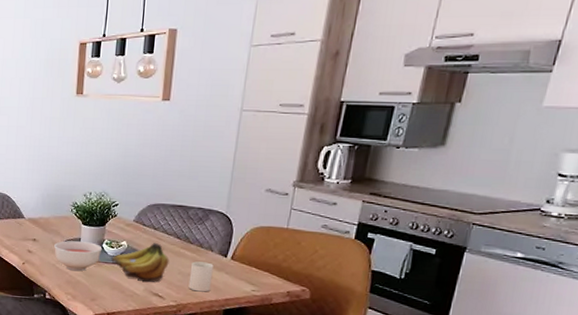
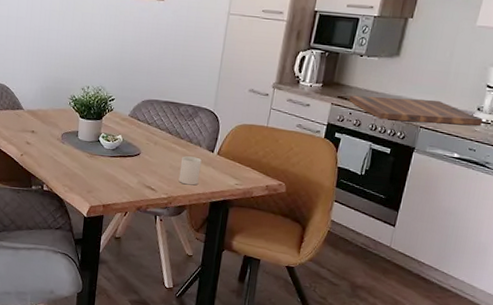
bowl: present [54,241,103,271] -> none [52,133,99,163]
fruit: present [111,243,169,282] -> none [107,137,162,175]
cutting board: none [383,191,553,221] -> present [349,95,483,126]

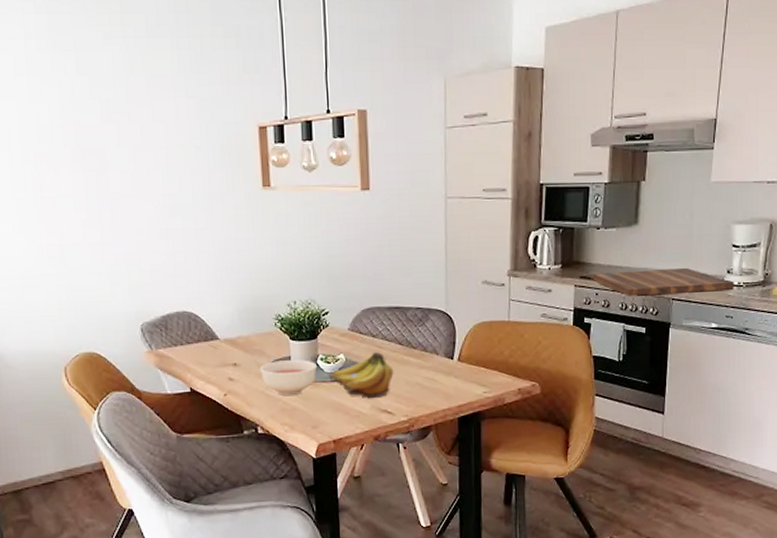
bowl: none [52,133,99,163] -> present [260,360,318,395]
fruit: none [107,137,162,175] -> present [329,352,394,398]
cup: present [178,156,202,186] -> none [417,367,442,402]

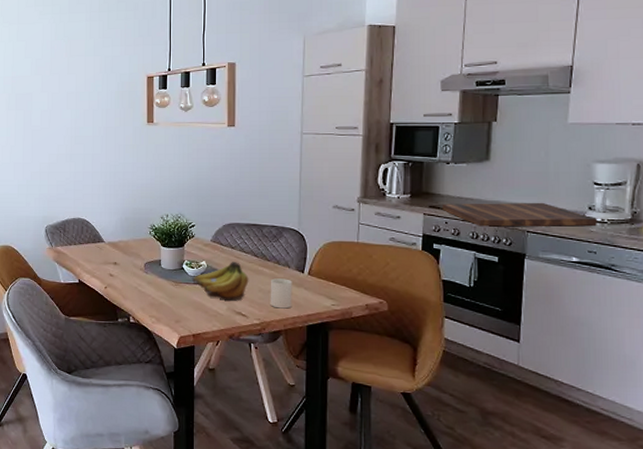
bowl: present [260,360,318,395] -> none [135,263,183,292]
cup: none [417,367,442,402] -> present [270,278,292,309]

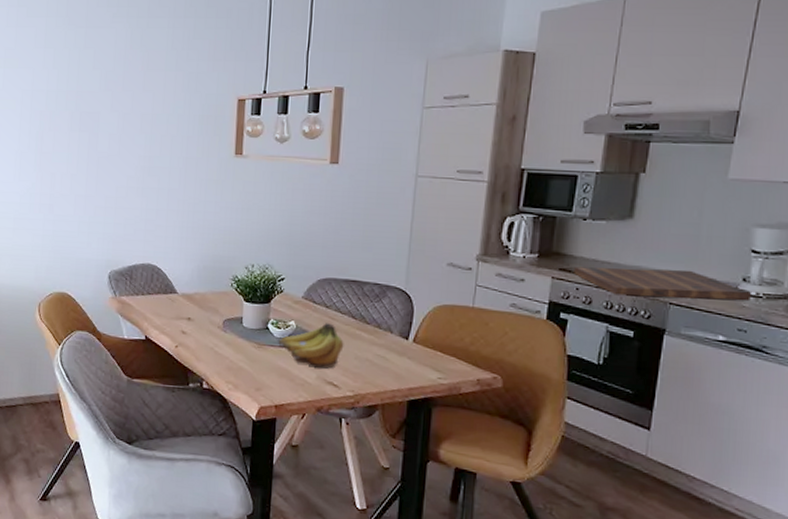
cup: present [270,278,292,309] -> none [366,344,394,380]

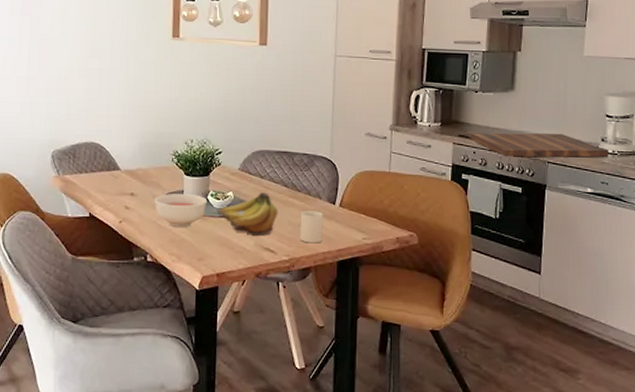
bowl: none [212,320,268,355] -> present [155,194,208,227]
cup: none [366,344,394,380] -> present [300,210,323,243]

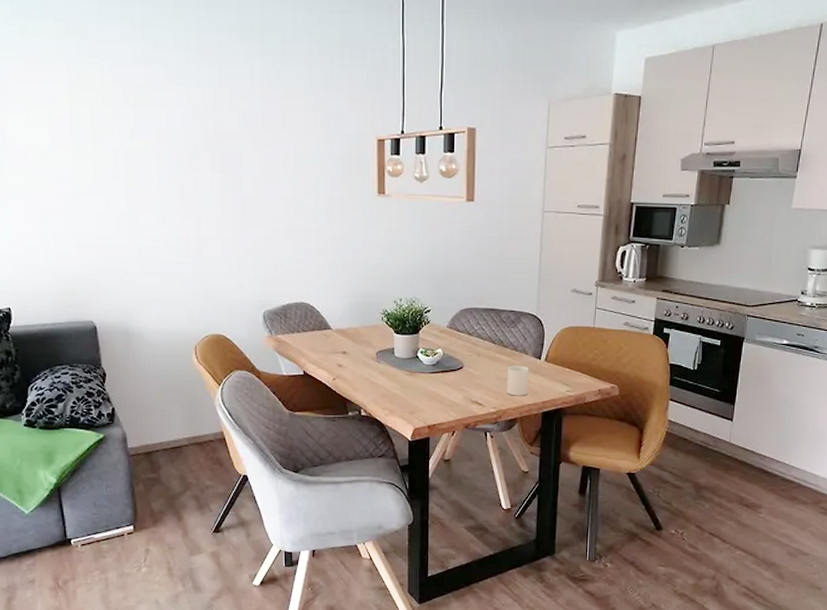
bowl: present [155,194,208,227] -> none [366,351,418,383]
fruit: present [218,192,278,235] -> none [428,349,486,390]
cutting board: present [471,133,609,158] -> none [674,287,807,311]

